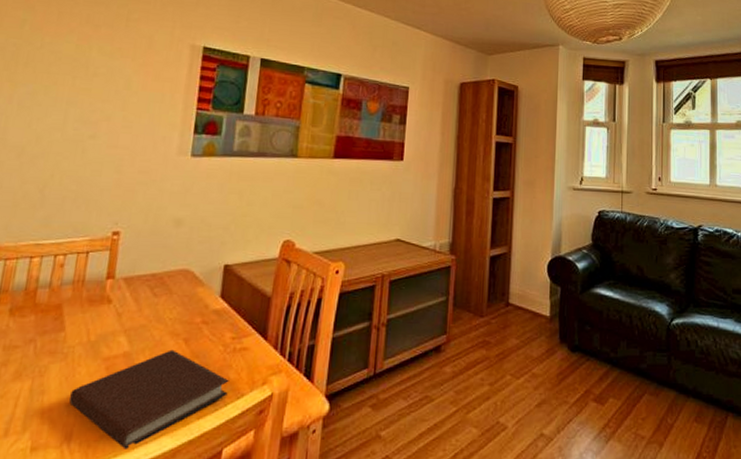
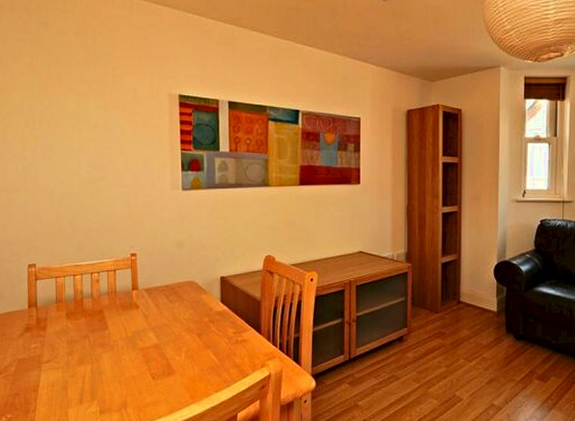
notebook: present [69,349,229,449] -> none [121,342,236,413]

